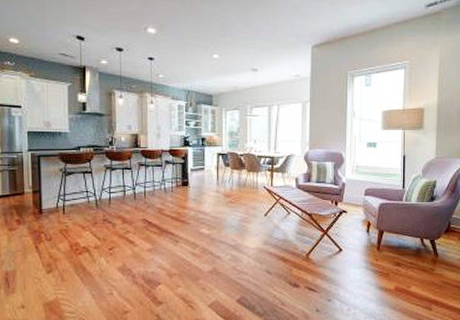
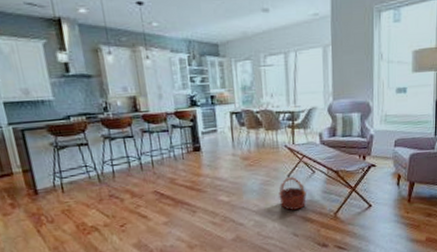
basket: none [255,215,281,248] -> present [279,176,306,210]

